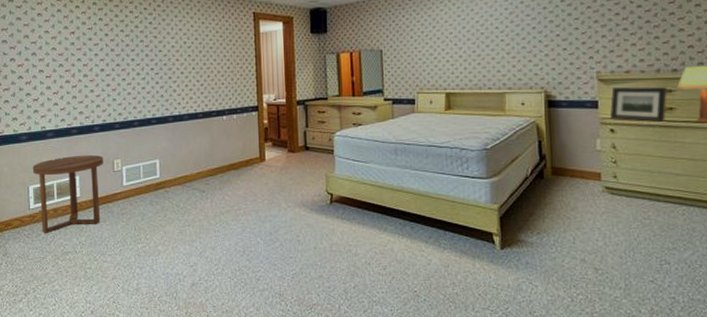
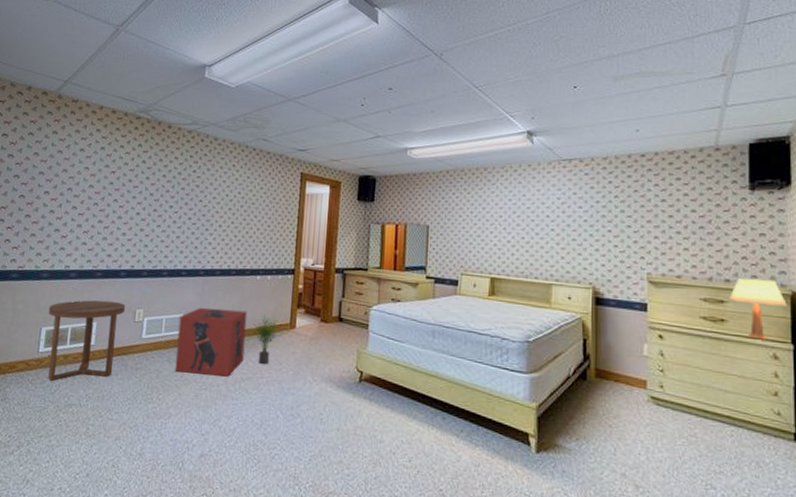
storage box: none [155,150,220,213] -> present [174,307,248,377]
potted plant: none [220,151,249,197] -> present [247,314,278,364]
picture frame: present [609,87,667,123] -> none [658,292,719,334]

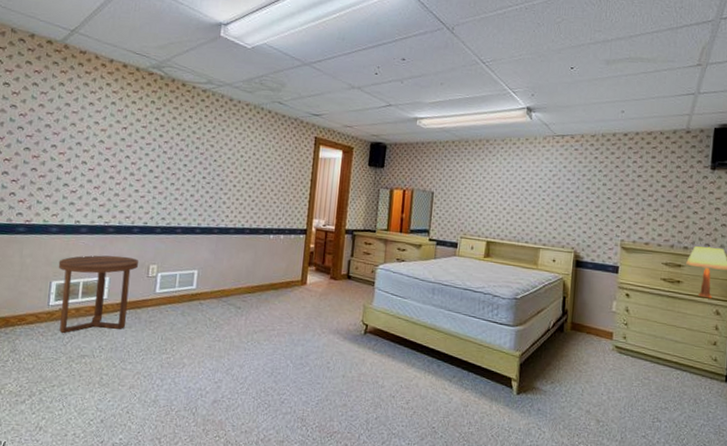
storage box: present [174,307,248,377] -> none [188,263,261,329]
potted plant: present [247,314,278,364] -> none [260,271,290,318]

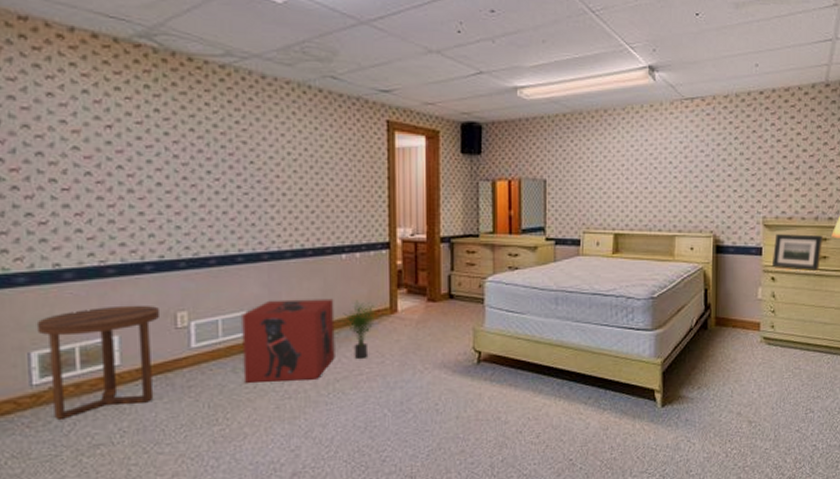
storage box: none [188,263,261,329] -> present [242,298,335,383]
potted plant: none [260,271,290,318] -> present [336,299,375,358]
picture frame: none [626,256,678,294] -> present [771,234,823,272]

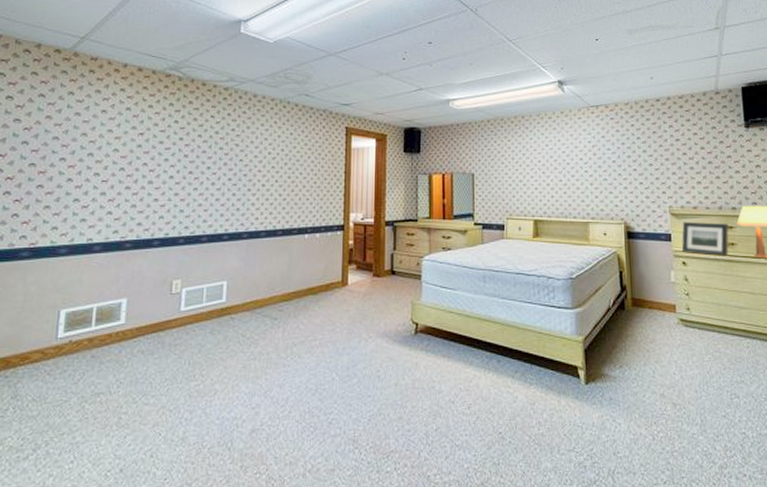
side table: present [36,305,161,419] -> none [67,273,161,369]
storage box: present [242,298,335,383] -> none [219,272,297,343]
potted plant: present [336,299,375,358] -> none [297,273,329,325]

